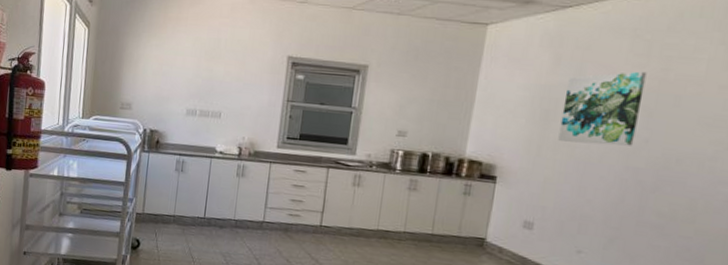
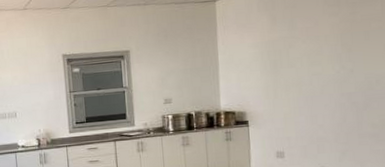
wall art: present [558,71,647,146] -> none [285,17,343,83]

